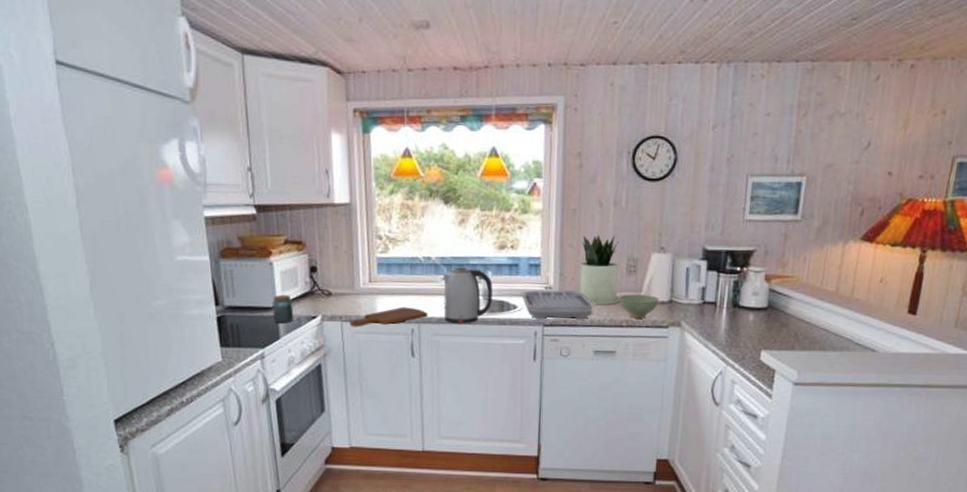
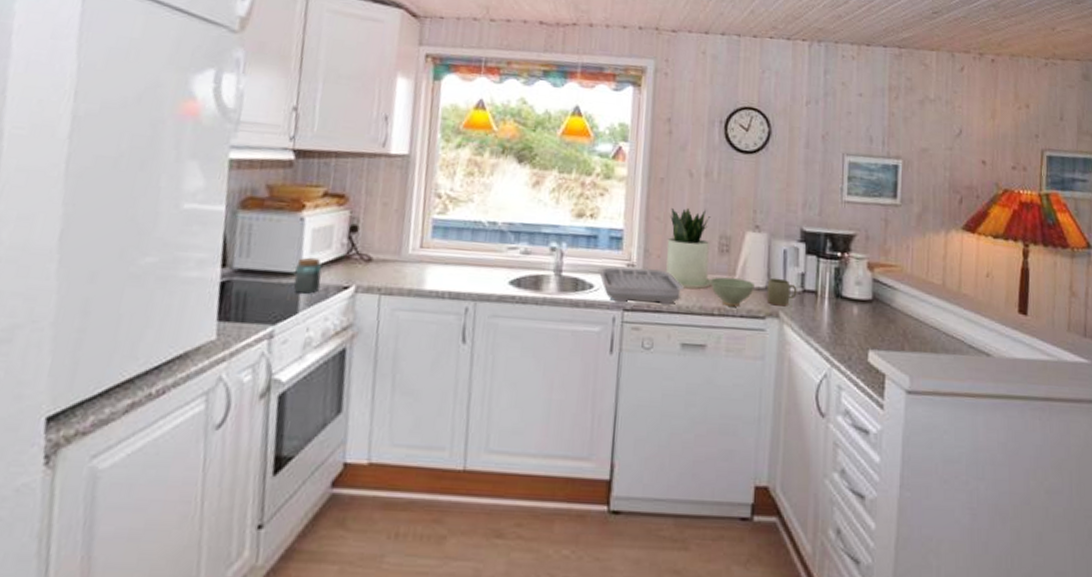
cutting board: present [350,306,428,327] -> none [389,279,488,303]
kettle: present [442,267,493,324] -> none [506,235,567,305]
mug: none [670,292,698,317] -> present [766,277,797,307]

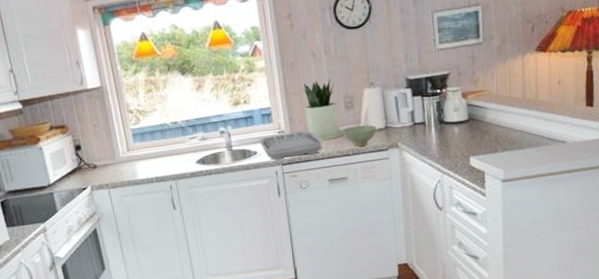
peanut butter: present [294,257,322,294] -> none [46,173,67,199]
mug: present [766,277,797,307] -> none [386,118,410,139]

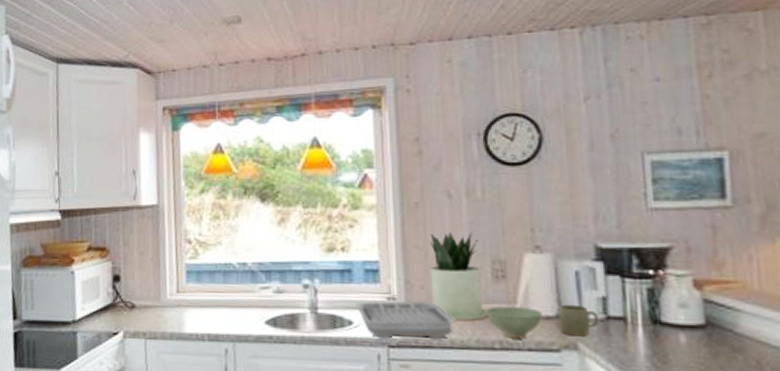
mug: none [386,118,410,139] -> present [558,304,599,337]

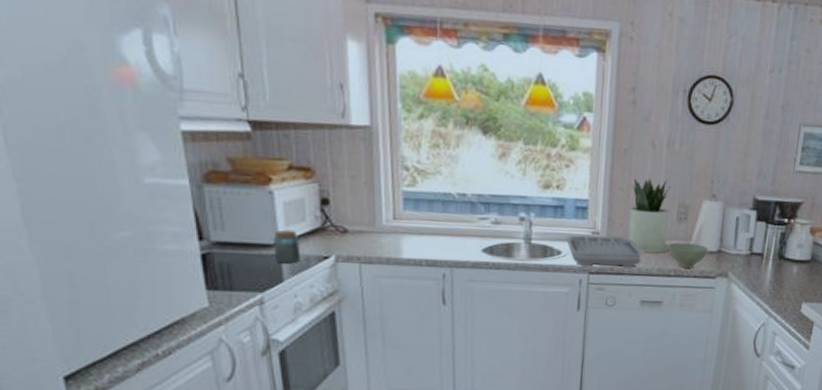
peanut butter: none [71,307,94,340] -> present [272,229,301,264]
mug: present [558,304,599,337] -> none [718,242,746,267]

